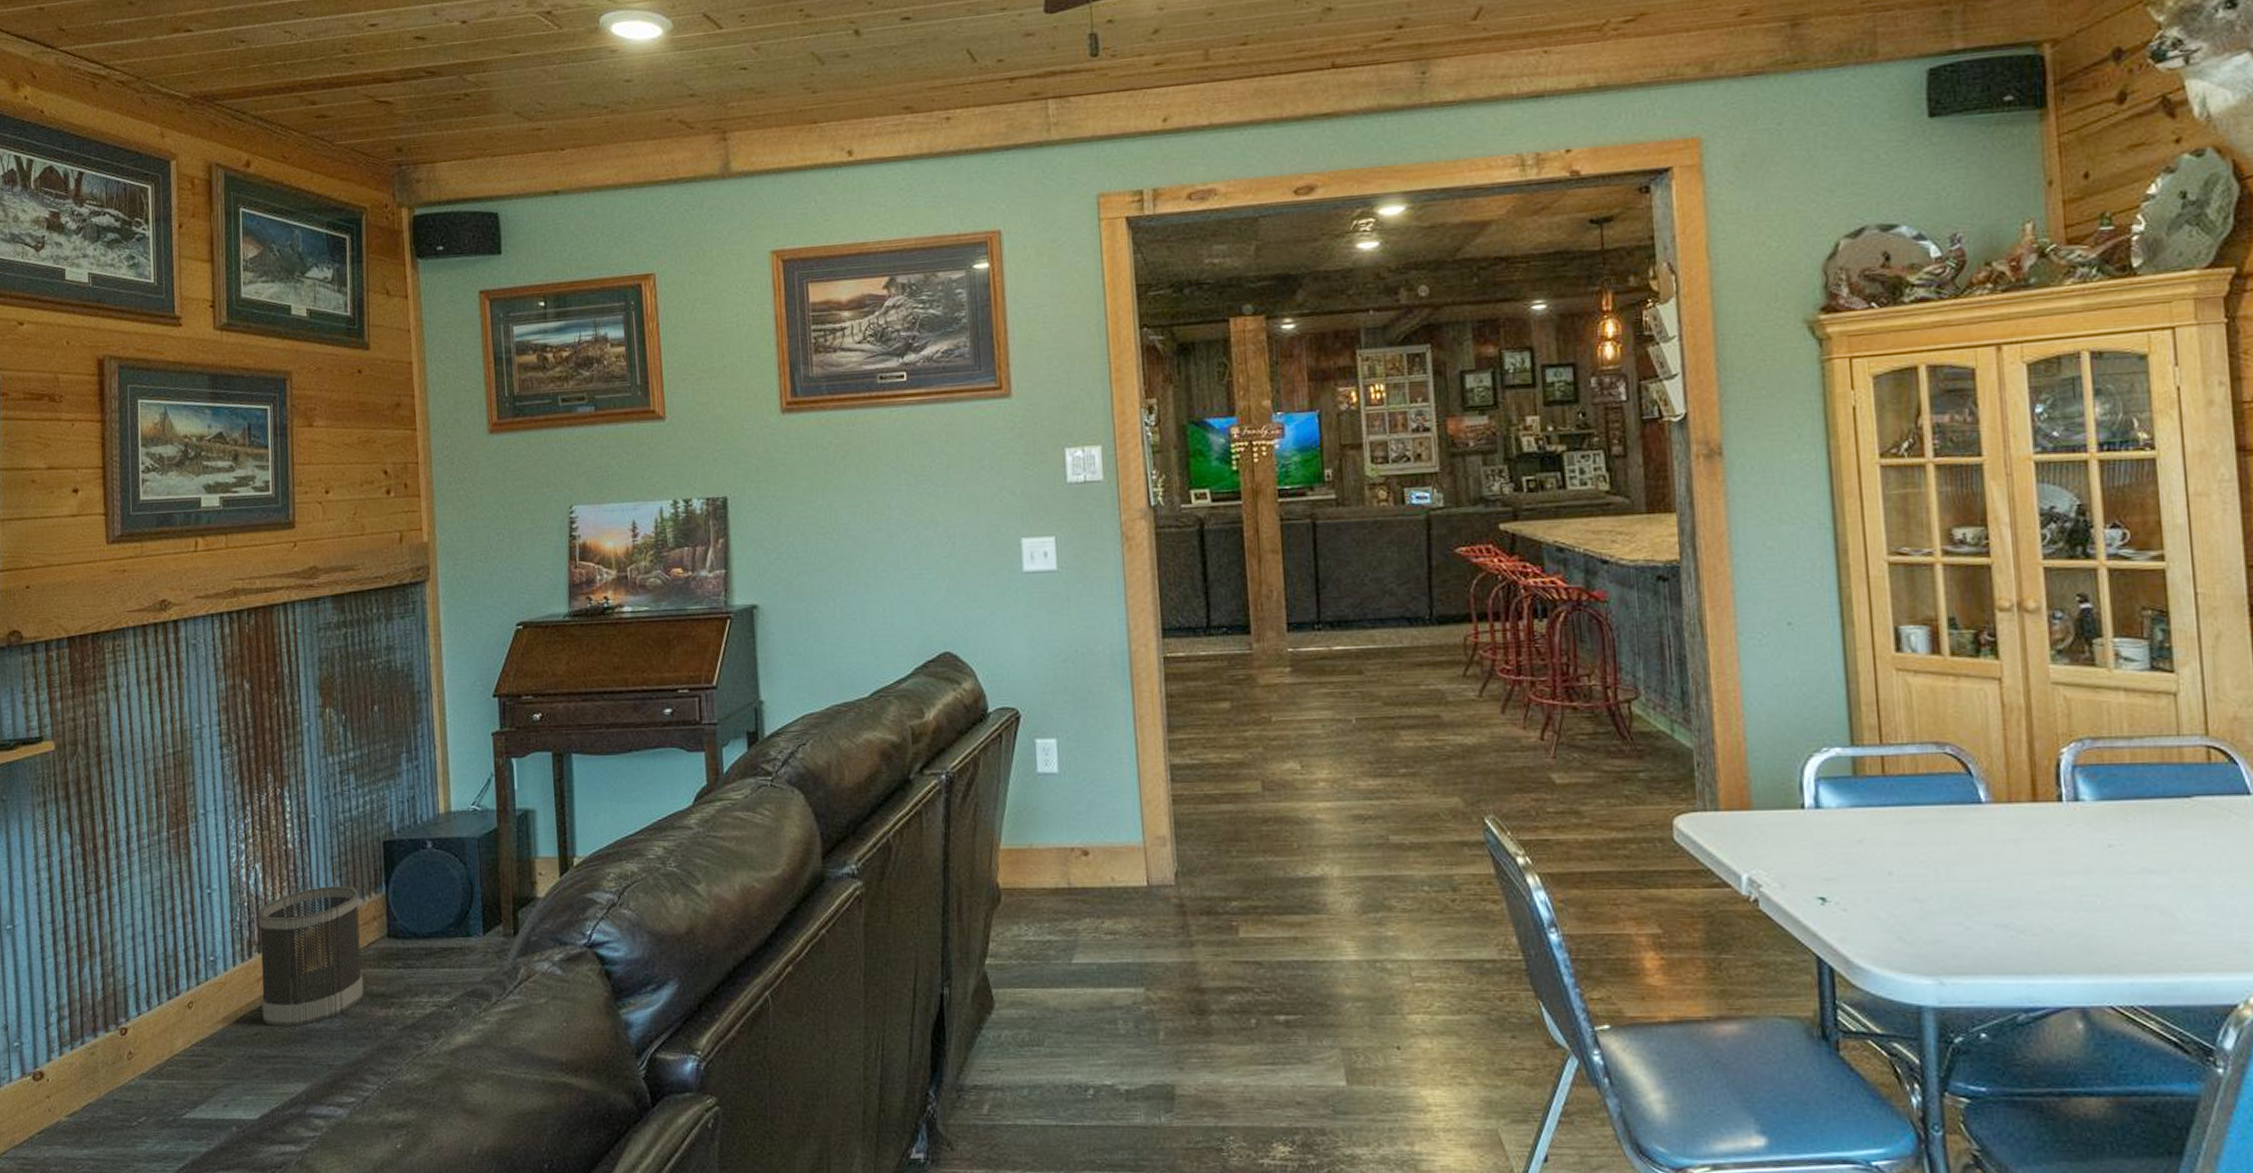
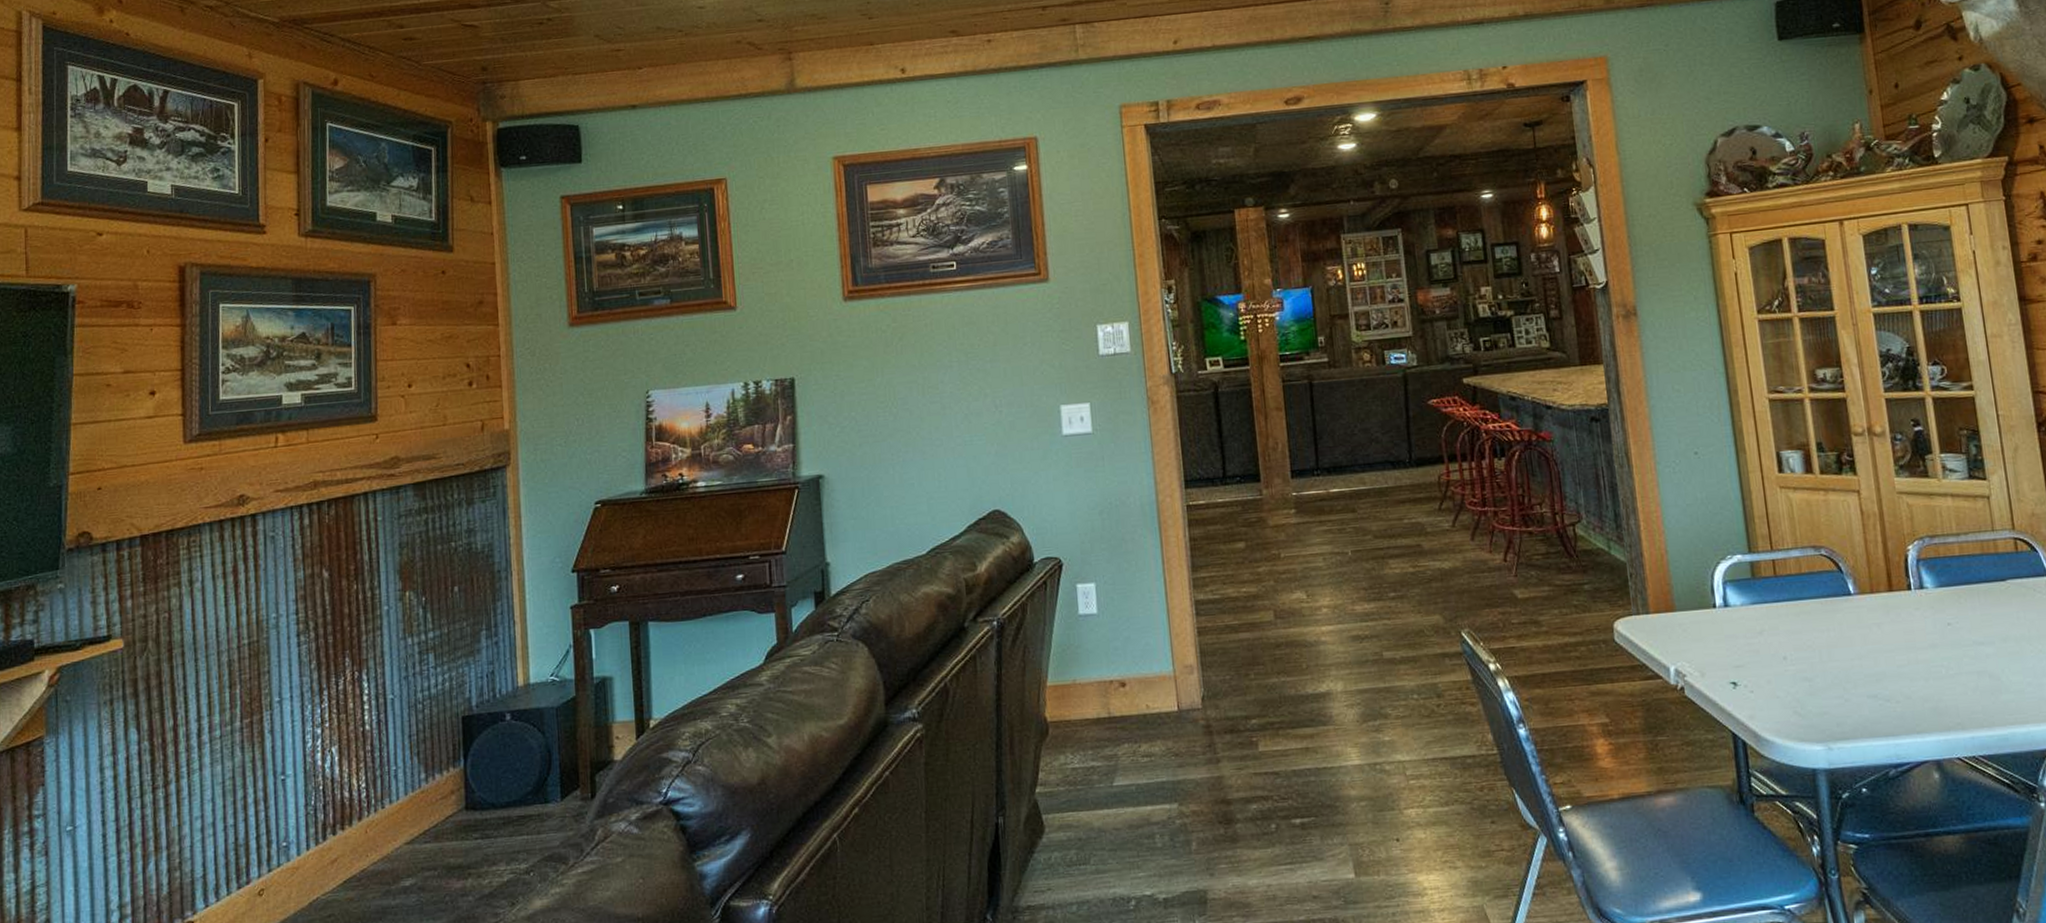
wastebasket: present [257,886,364,1026] -> none [333,762,441,907]

